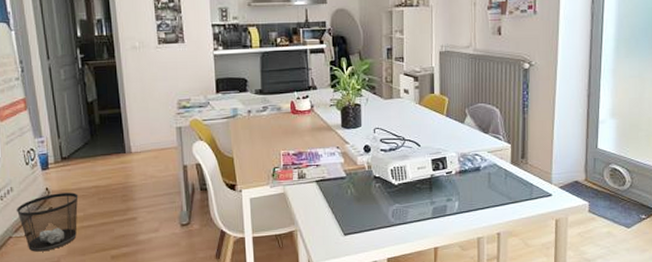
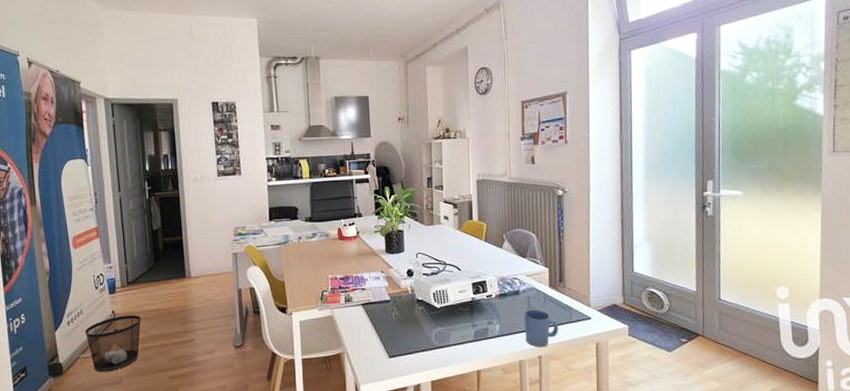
mug: none [484,186,519,225] -> present [524,309,559,348]

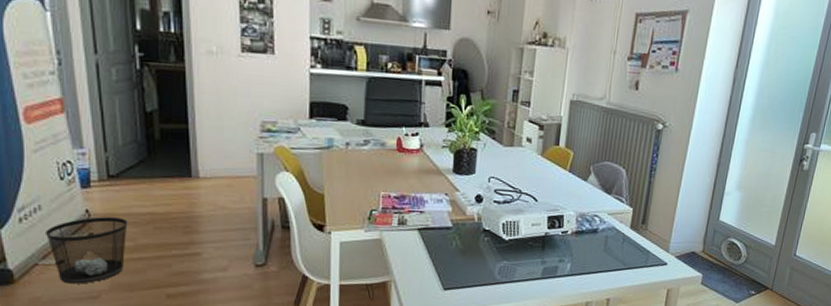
mug: present [524,309,559,348] -> none [596,250,633,290]

